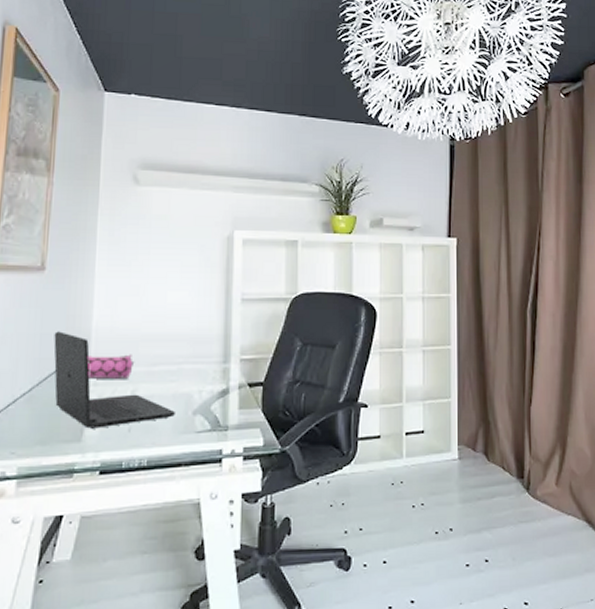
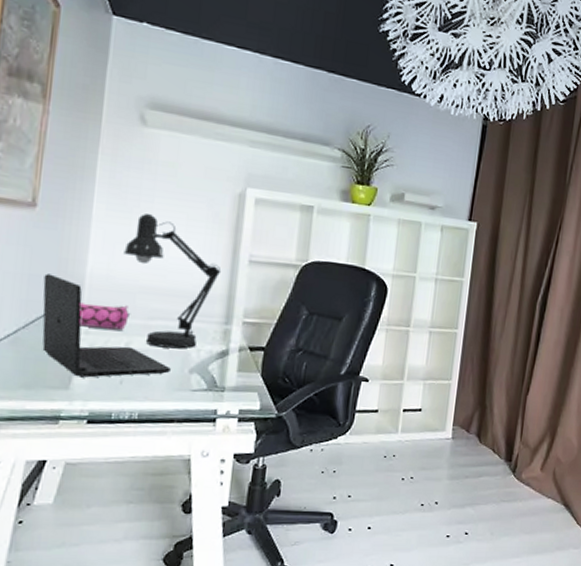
desk lamp: none [125,265,217,392] -> present [123,214,222,349]

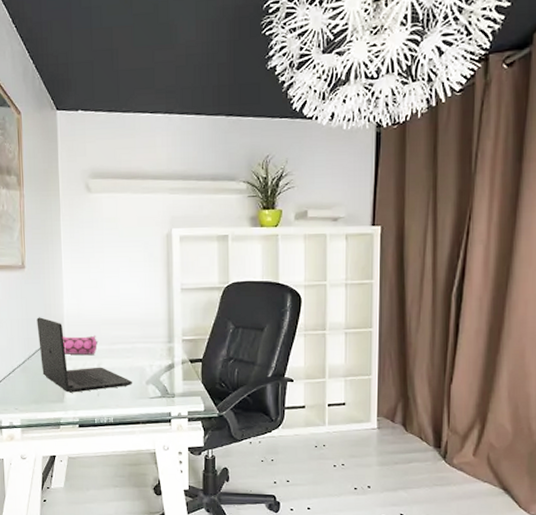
desk lamp: present [123,214,222,349] -> none [87,262,161,366]

